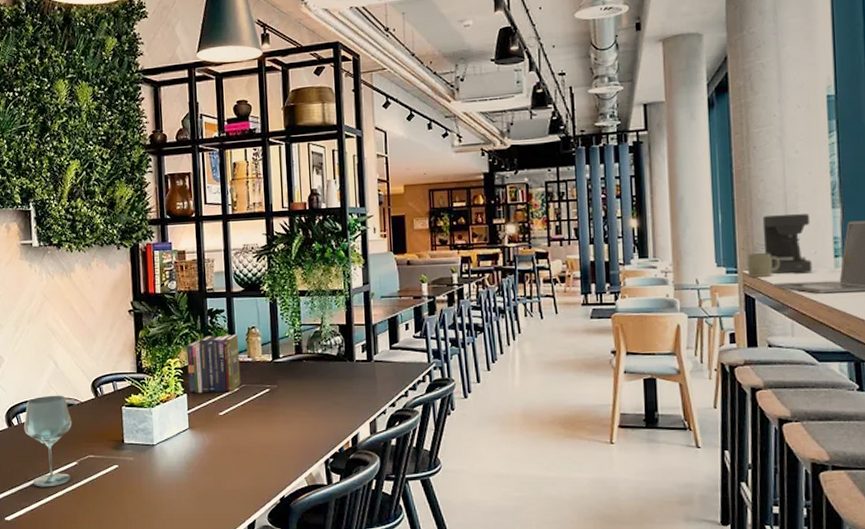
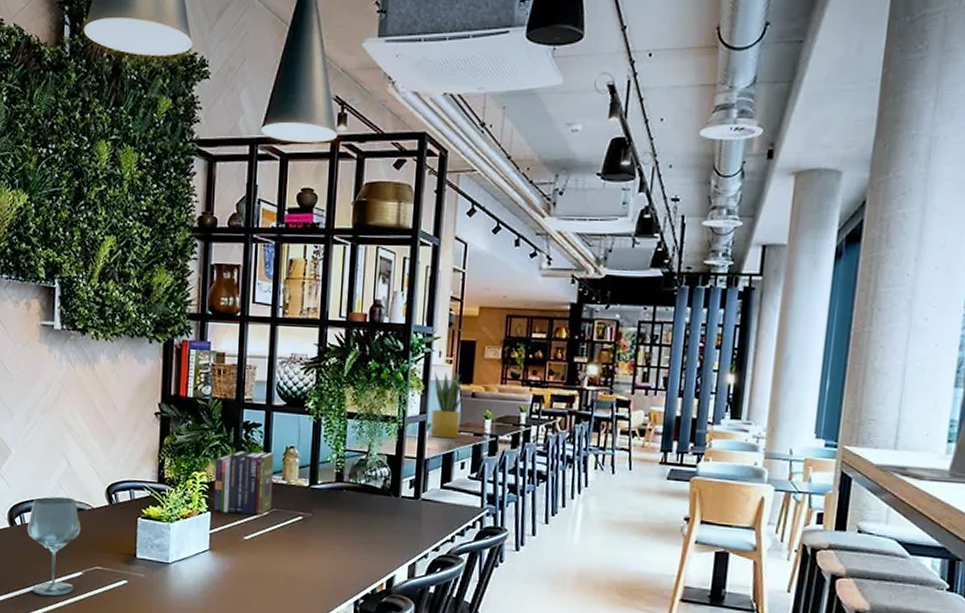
planter: none [372,245,402,305] -> present [430,372,466,439]
mug: present [746,252,781,277] -> none [848,427,887,456]
coffee maker: present [762,214,813,274] -> none [871,387,929,457]

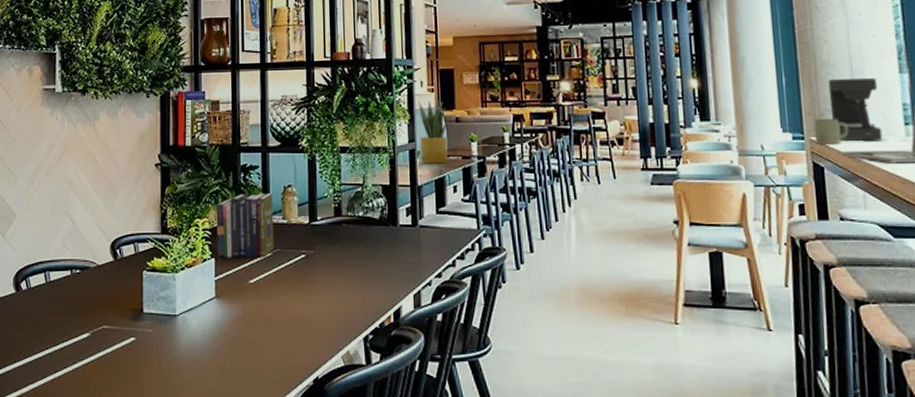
wine glass: present [27,496,81,596] -> none [32,256,87,362]
mug: none [848,427,887,456] -> present [813,118,849,144]
coffee maker: none [871,387,929,457] -> present [828,78,883,142]

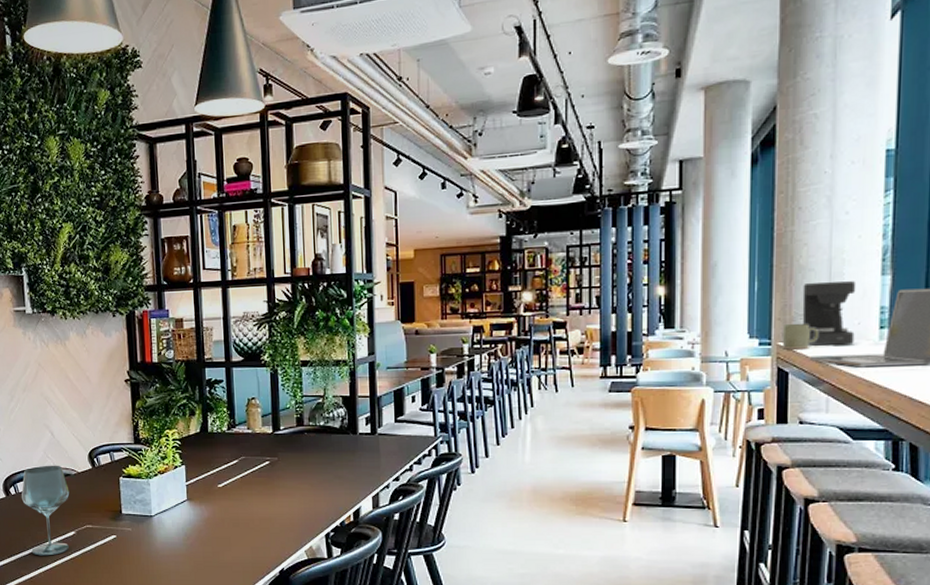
wine glass: none [32,256,87,362] -> present [21,465,70,556]
books: present [216,193,275,258] -> none [184,405,241,465]
planter: present [419,100,450,164] -> none [379,313,409,376]

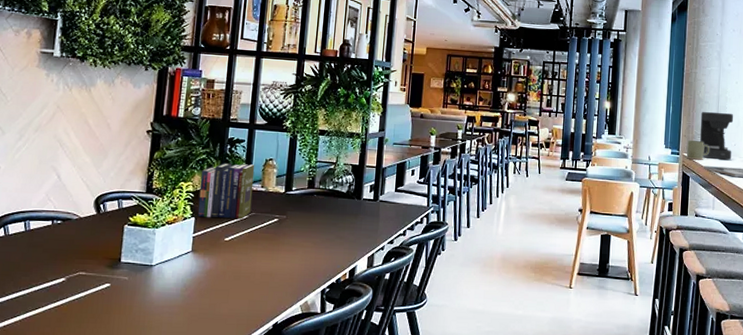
wine glass: present [21,465,70,556] -> none [10,208,67,303]
books: none [184,405,241,465] -> present [197,163,255,219]

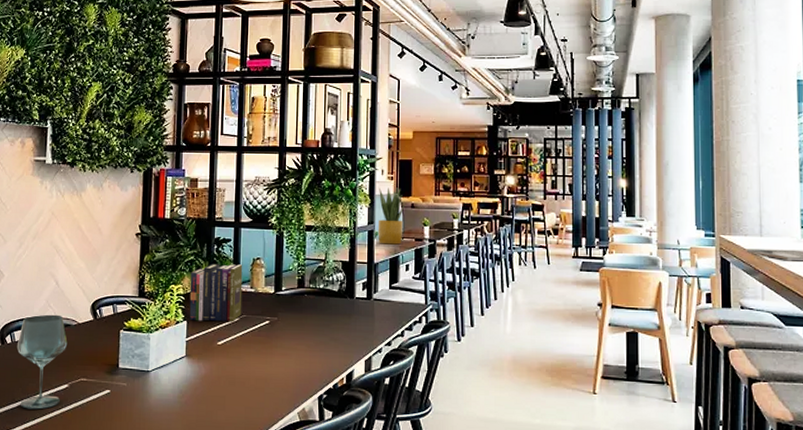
wine glass: none [10,208,67,303] -> present [16,314,68,410]
planter: none [387,97,416,151] -> present [377,187,406,245]
mug: present [686,139,710,160] -> none [723,219,753,242]
coffee maker: present [700,112,734,161] -> none [738,184,782,241]

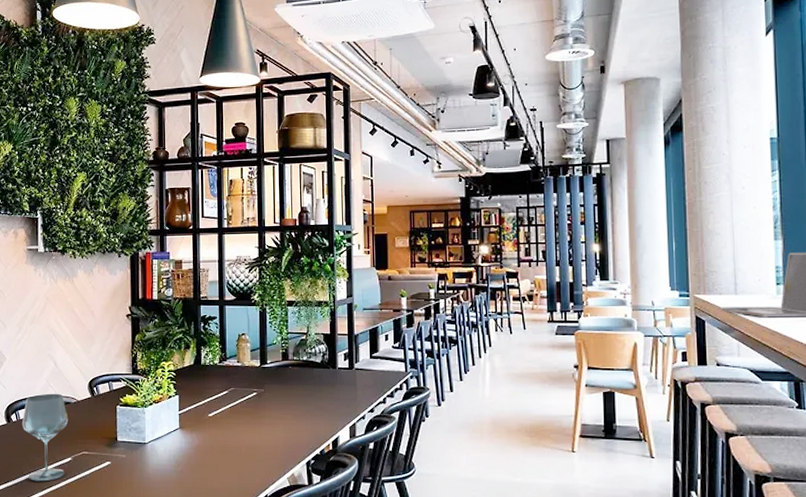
books: present [189,264,243,322] -> none [179,340,230,395]
planter: present [377,187,406,245] -> none [356,261,383,316]

